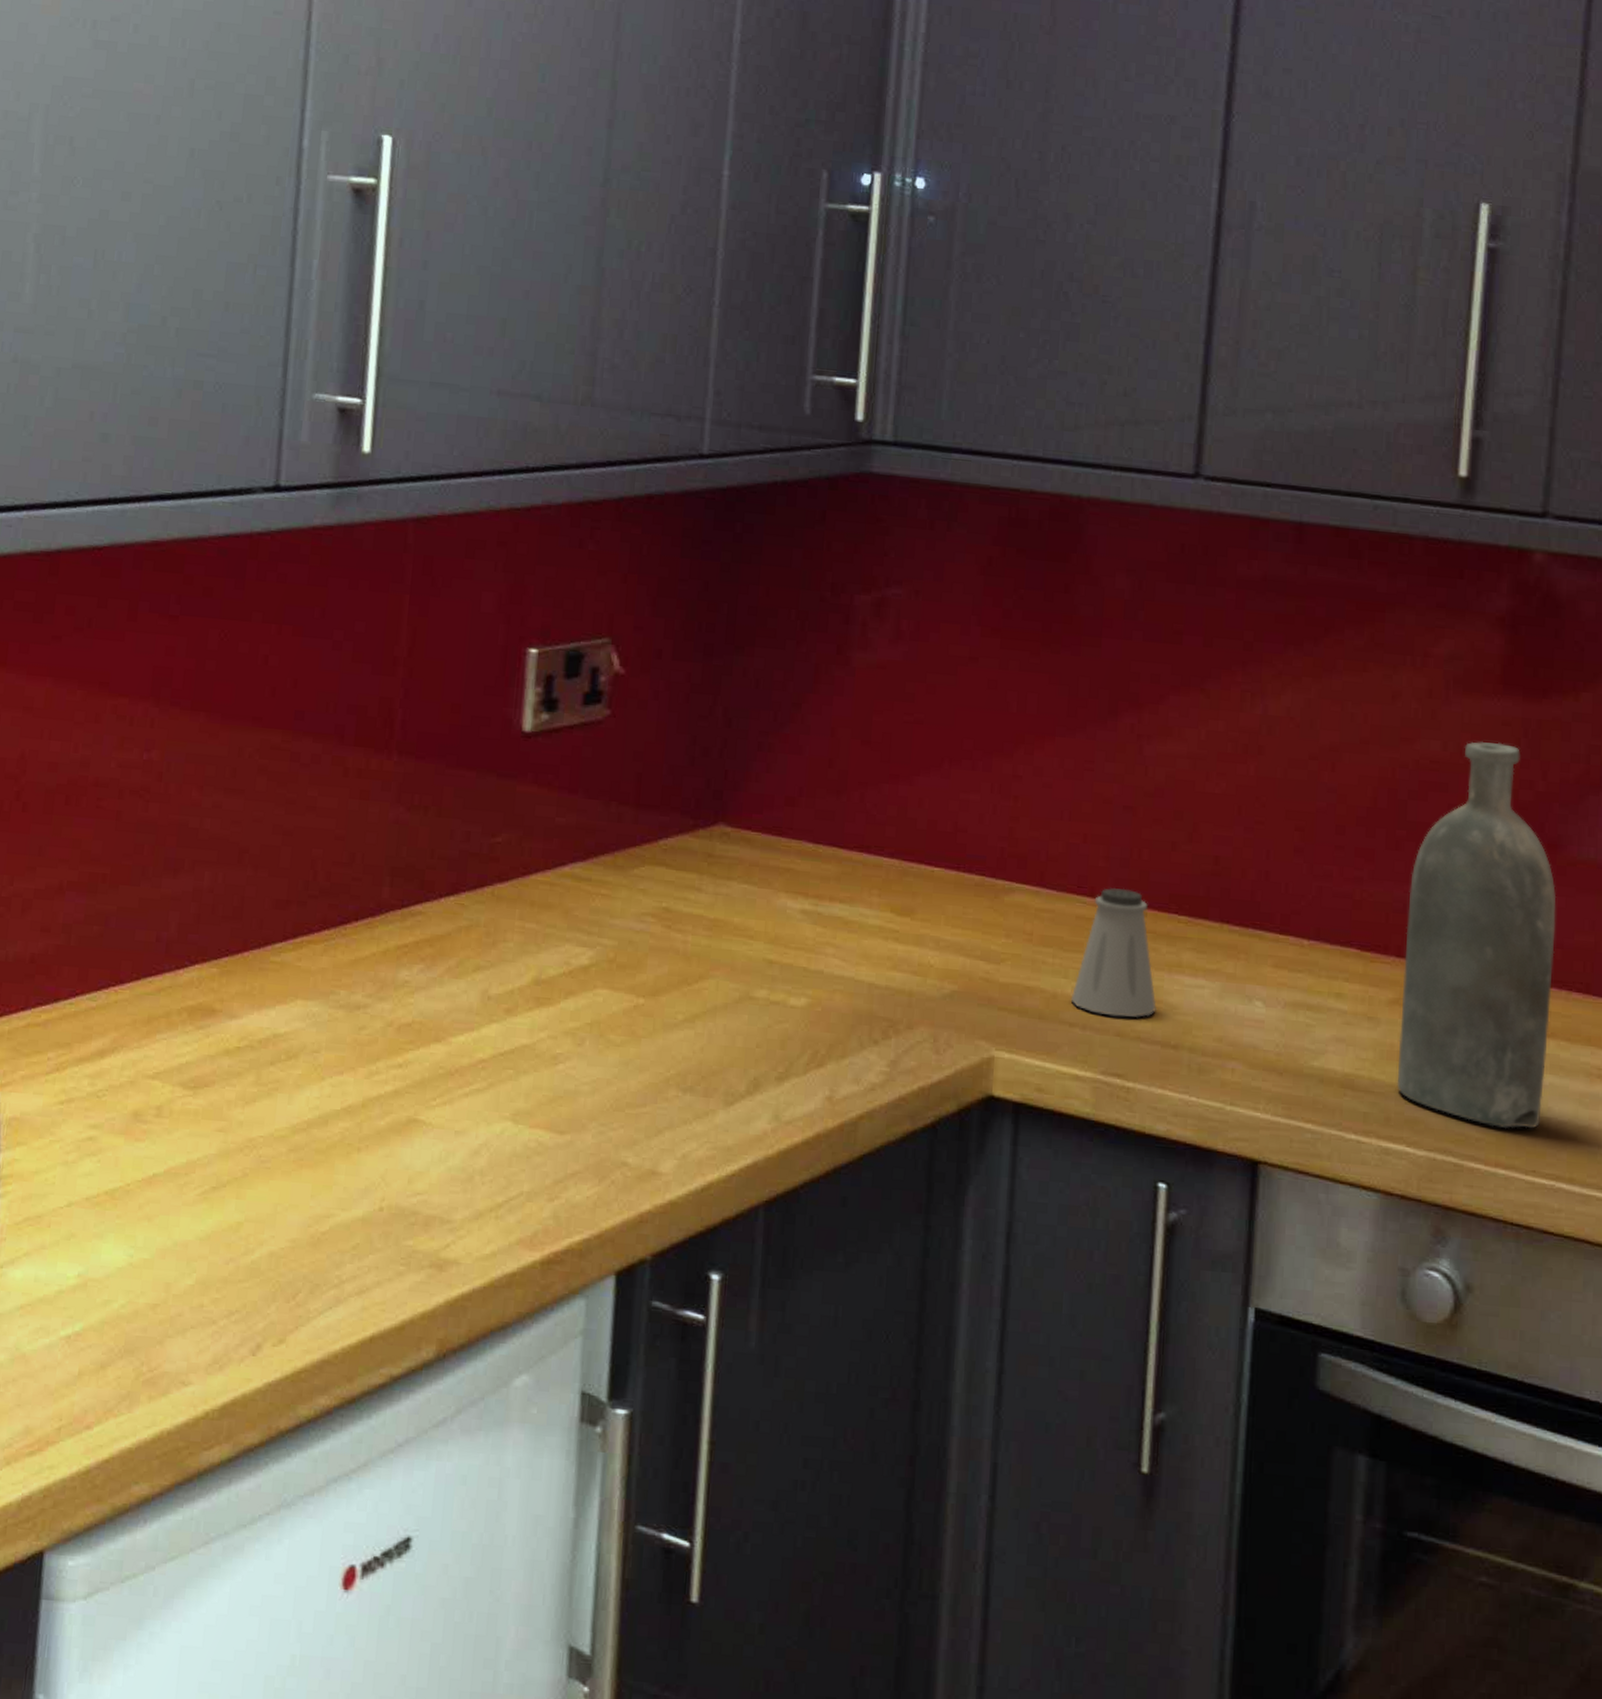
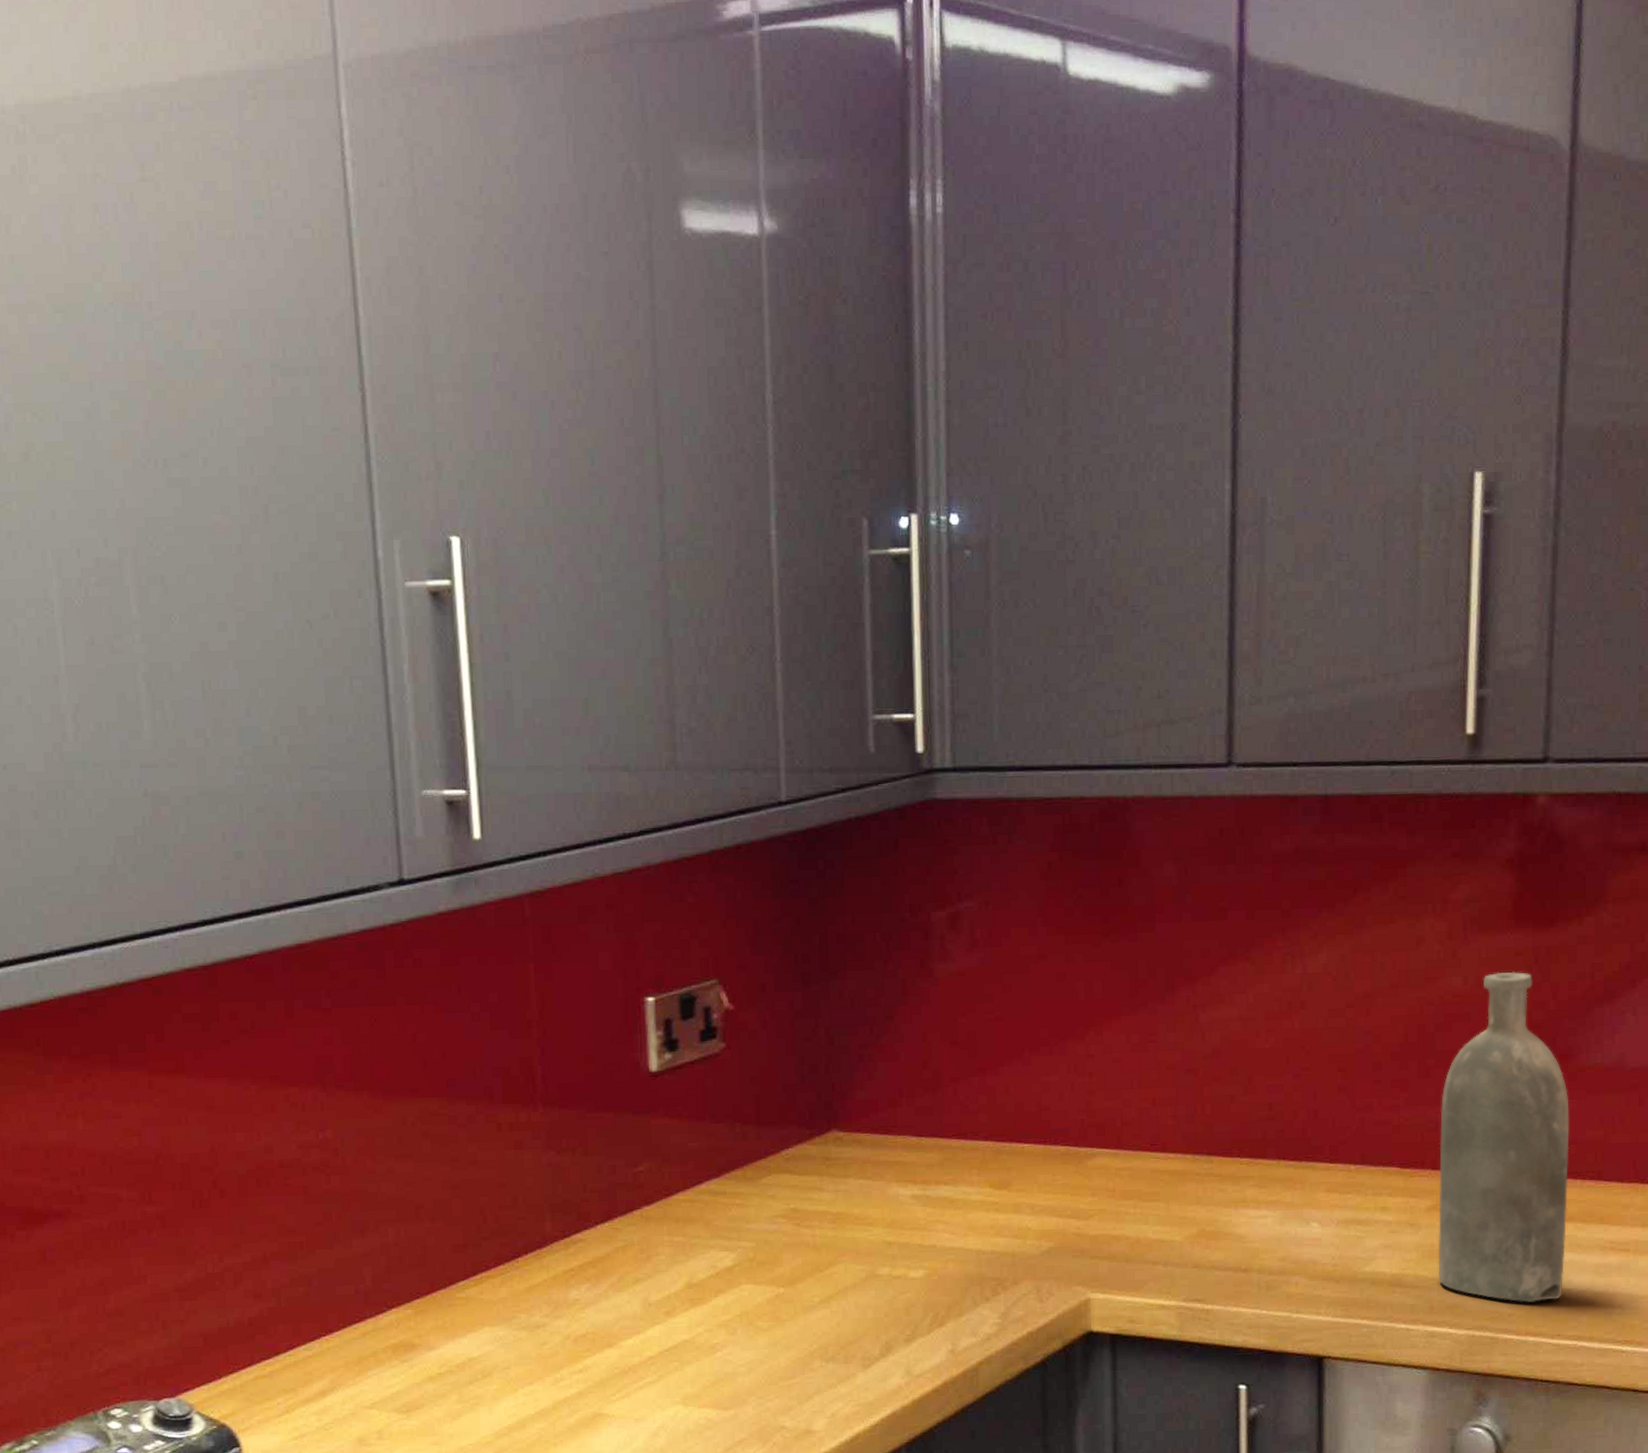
saltshaker: present [1070,888,1157,1017] -> none [1152,1141,1227,1252]

